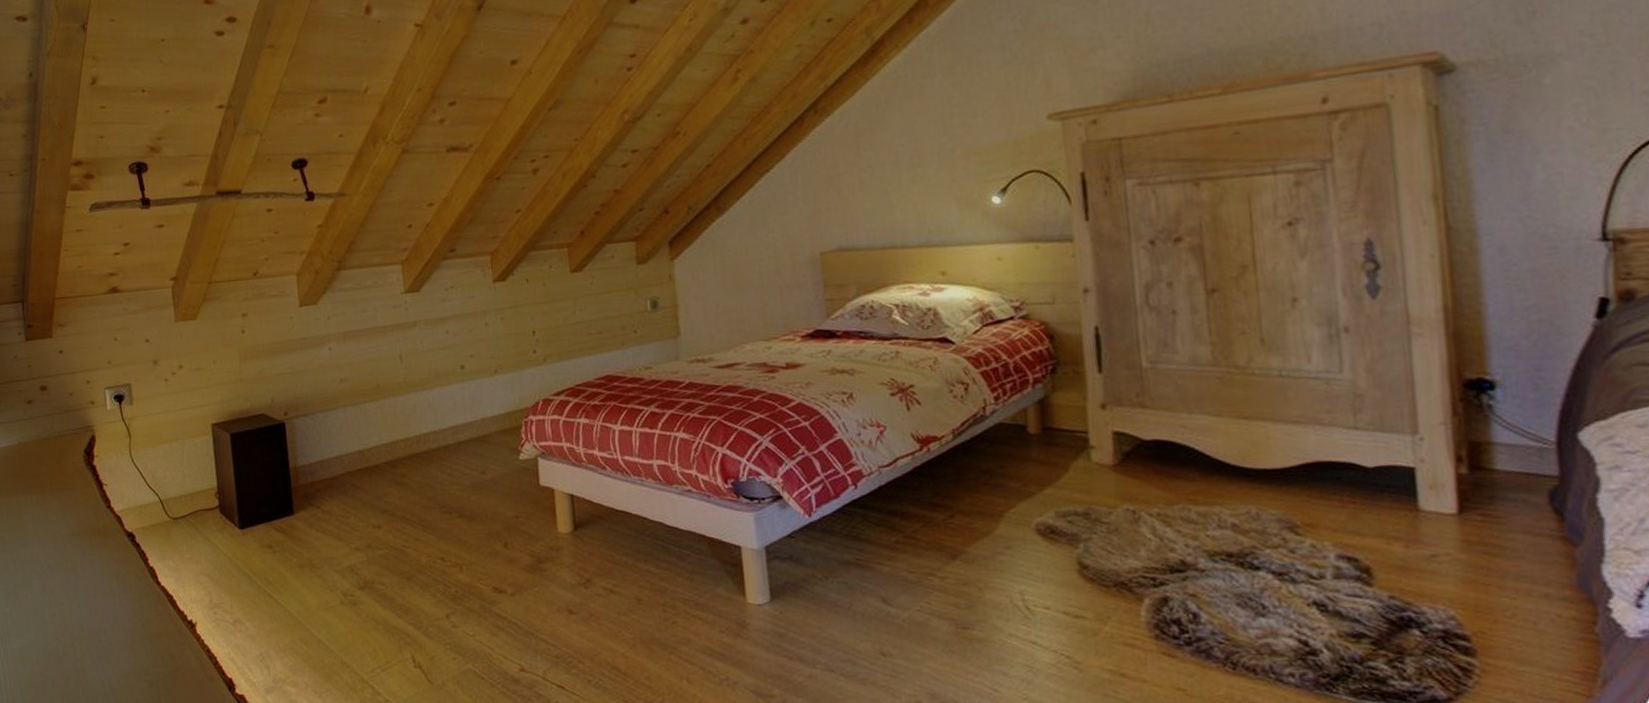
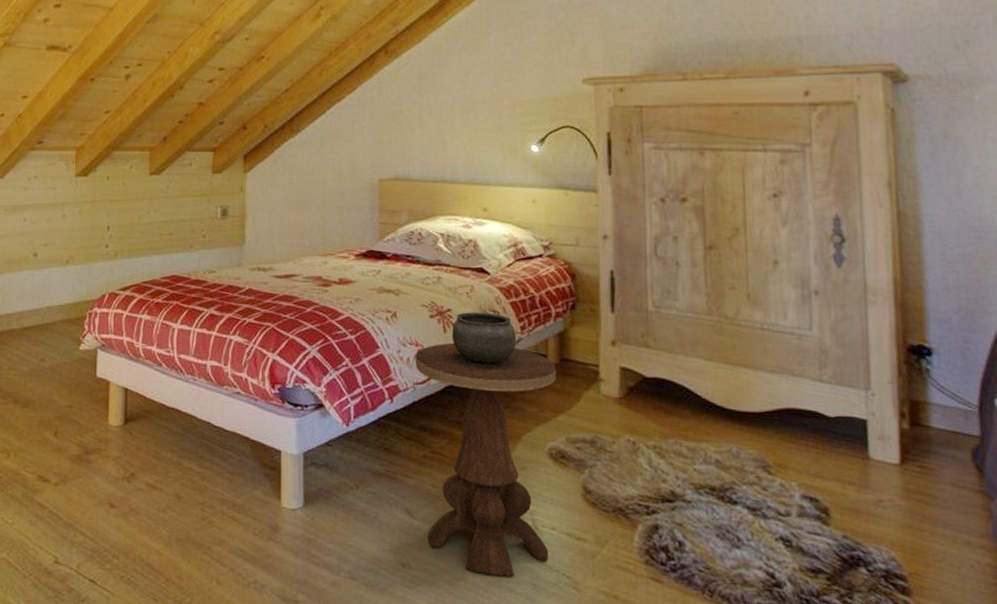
side table: none [877,384,1044,659] -> present [415,312,556,576]

